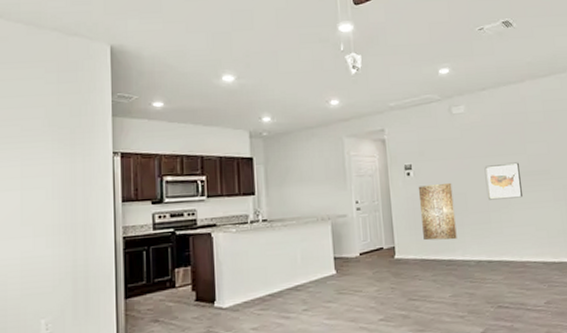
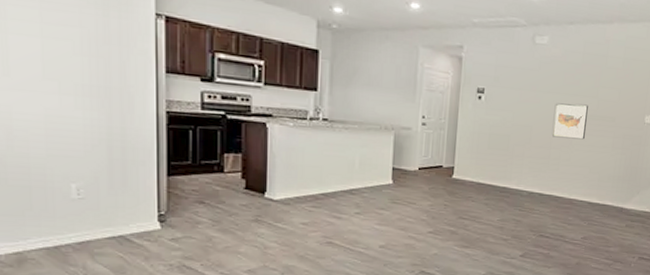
wall art: present [418,182,457,241] -> none [483,111,521,170]

